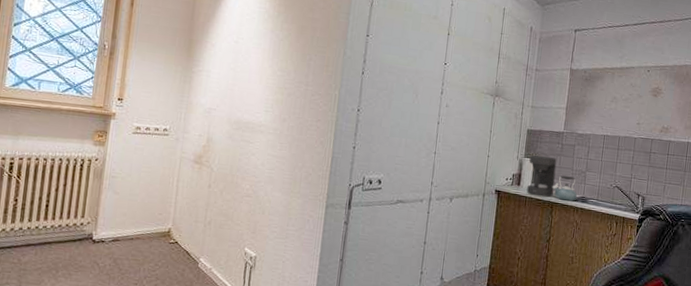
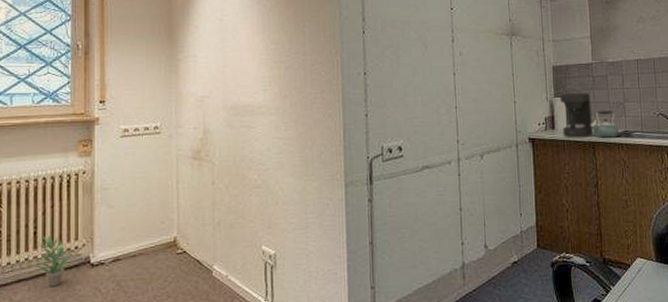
potted plant: none [44,210,77,255] -> present [36,236,72,287]

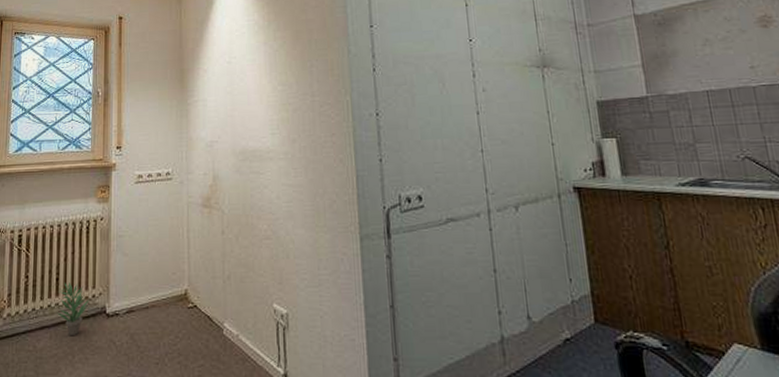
coffee maker: present [560,92,593,138] -> none [608,131,656,187]
kettle: present [590,110,620,139] -> none [651,153,693,189]

